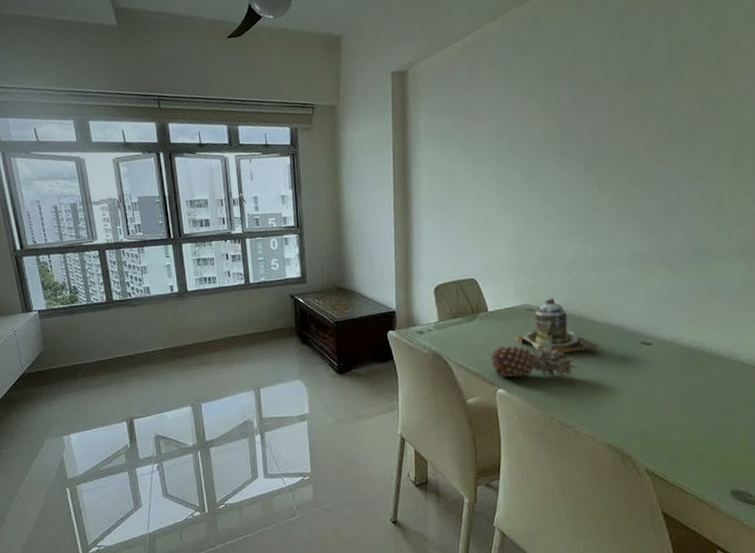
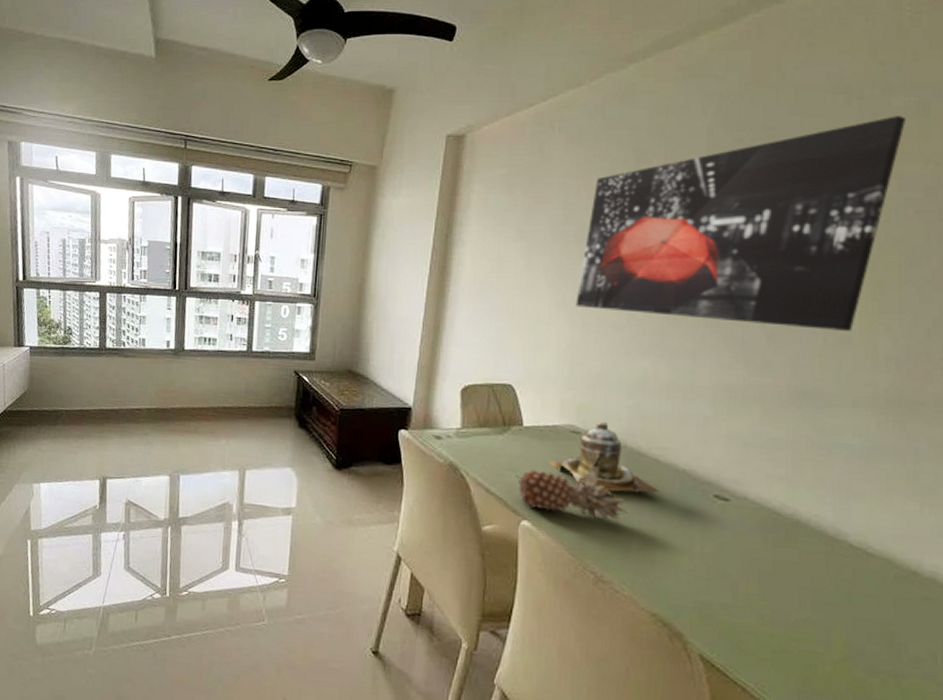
wall art: none [516,22,743,206] -> present [575,116,907,331]

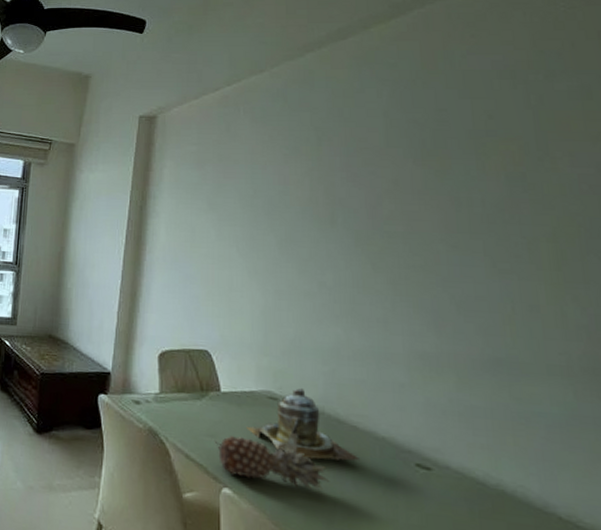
wall art: present [575,116,907,331] -> none [267,99,572,300]

